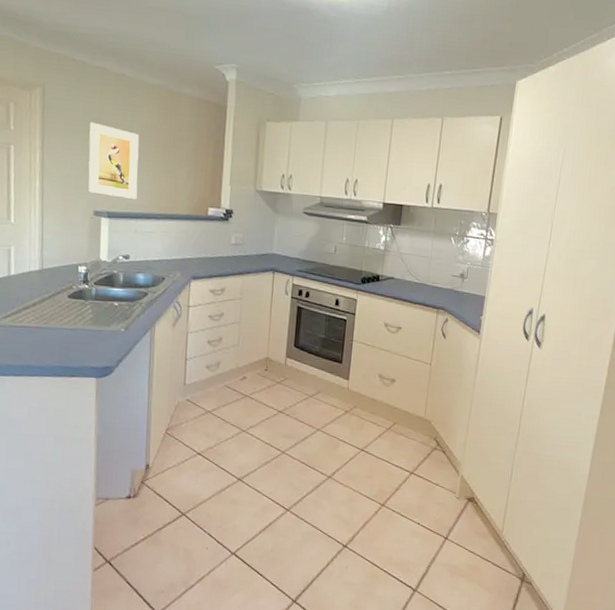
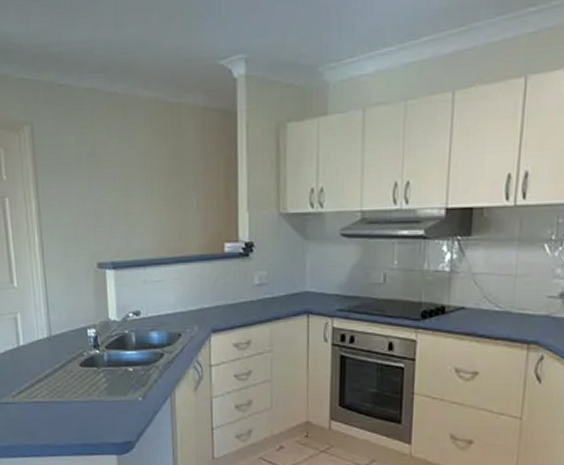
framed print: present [88,122,140,199] -> none [84,157,142,244]

